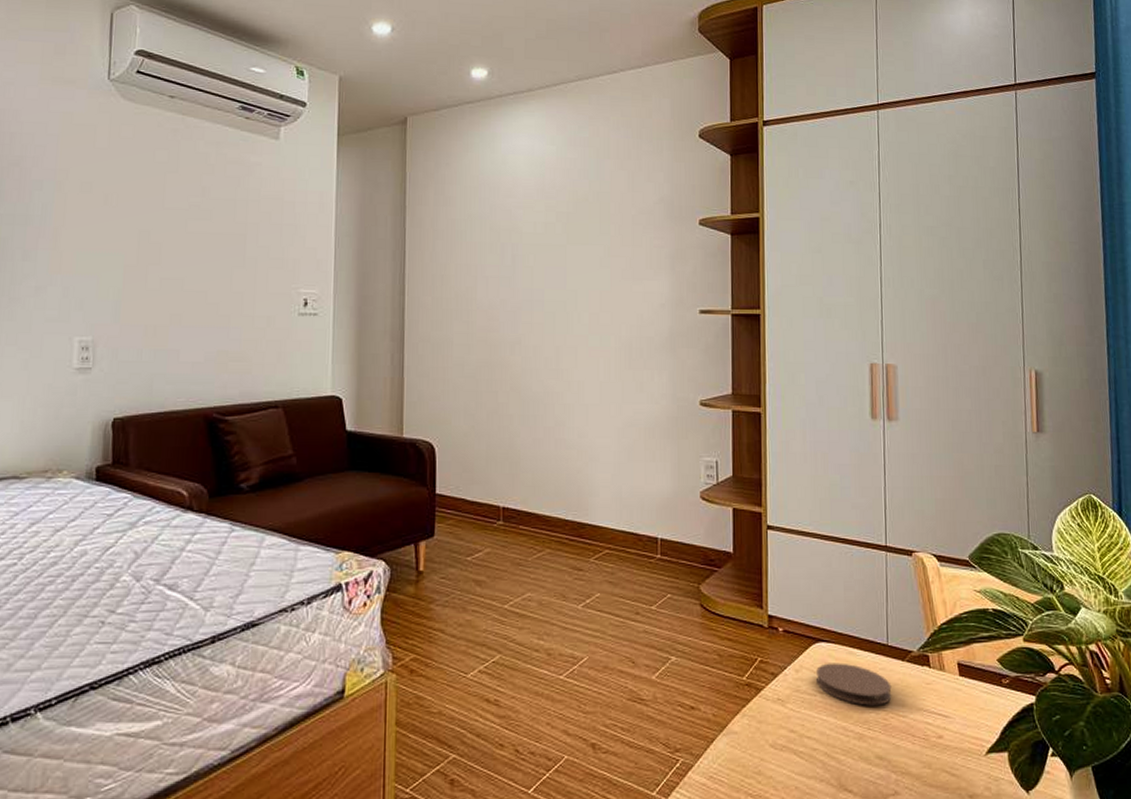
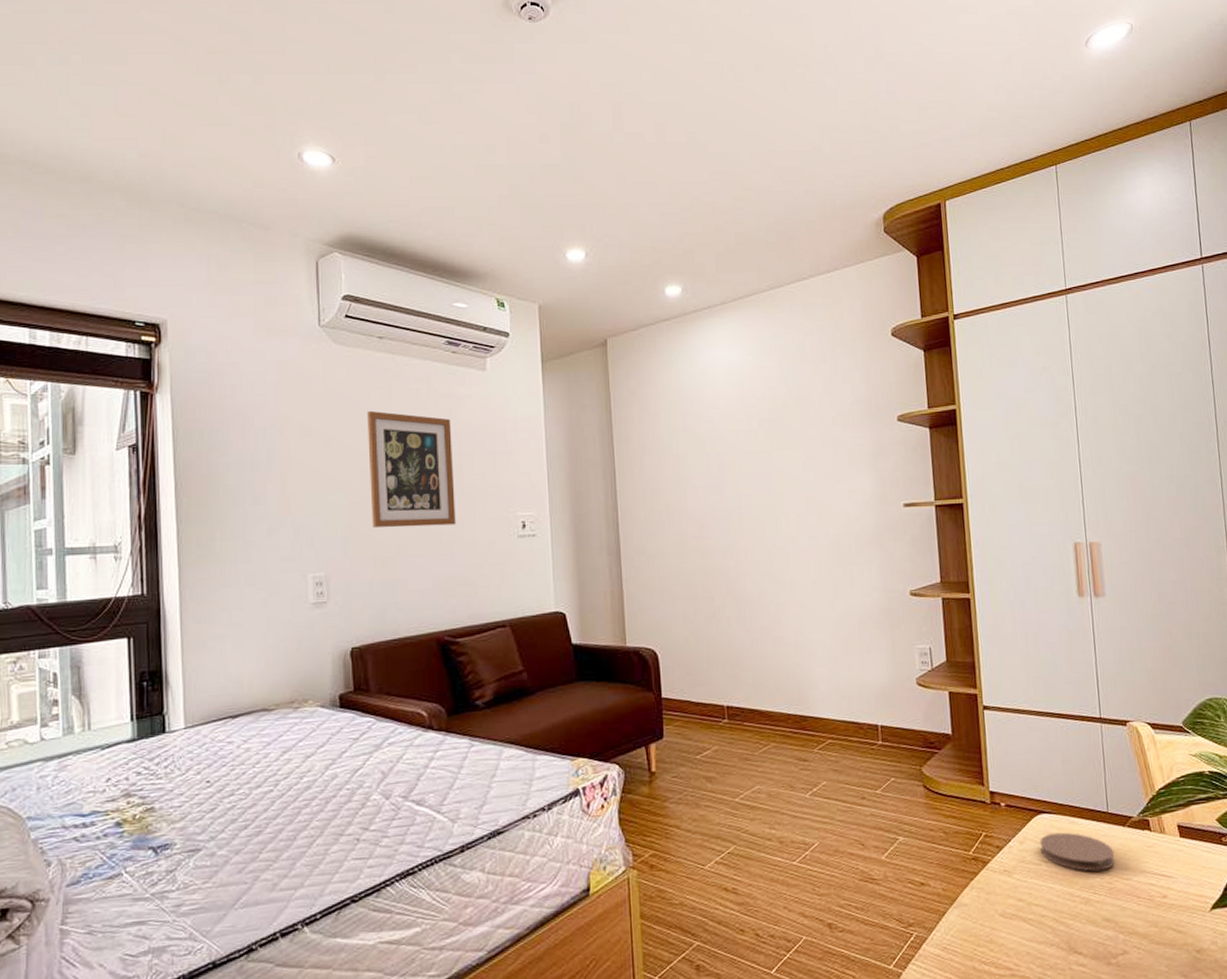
wall art: none [147,171,239,297] -> present [367,410,456,528]

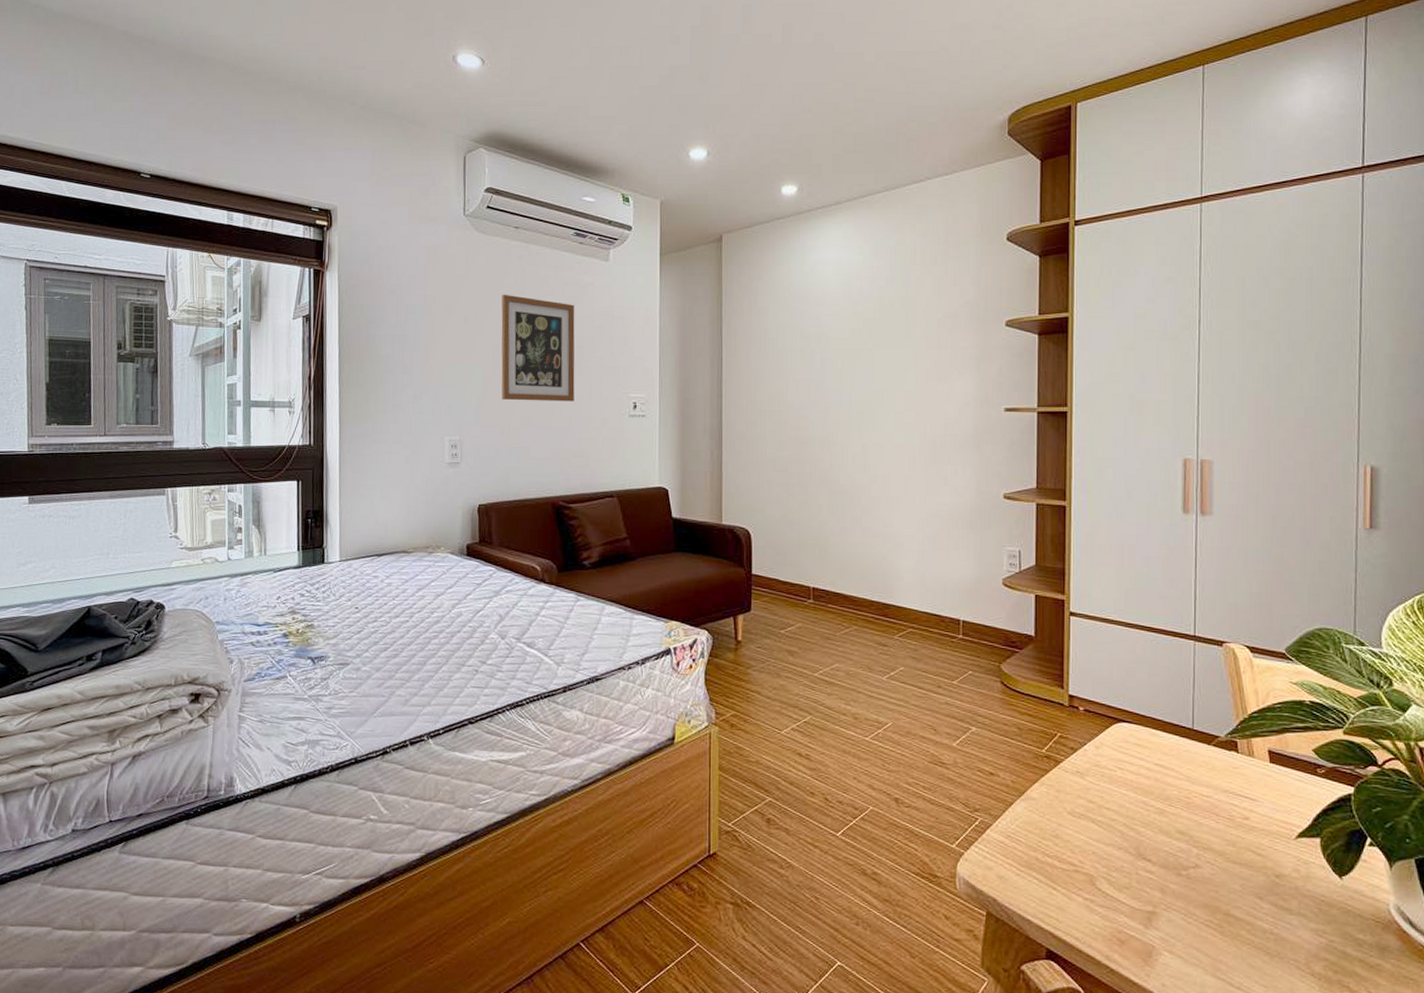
coaster: present [1040,832,1115,872] -> none [1117,742,1196,785]

